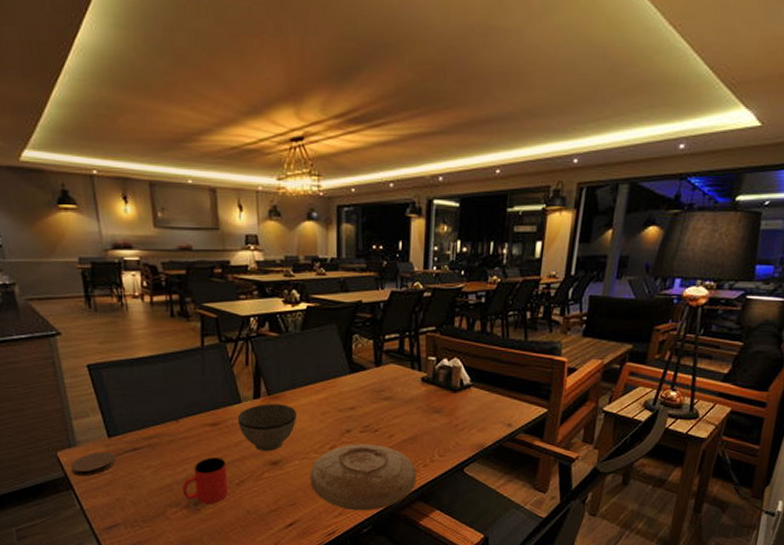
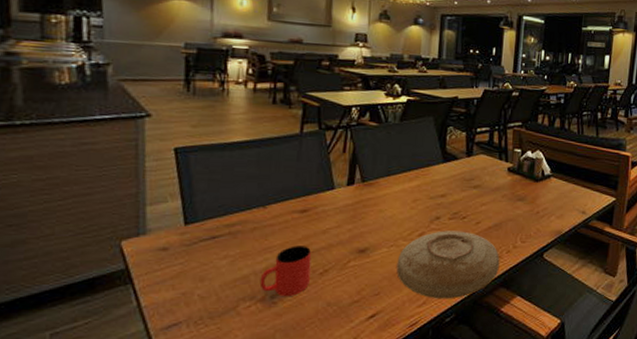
coaster: present [71,452,115,477] -> none [134,241,189,268]
bowl: present [238,404,296,451] -> none [329,190,389,238]

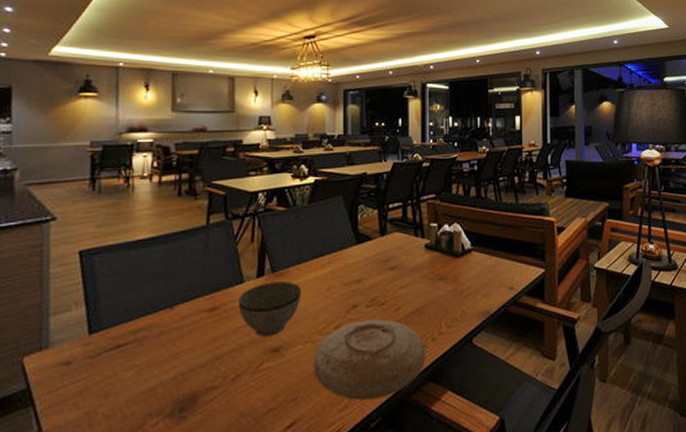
cup: present [259,246,312,297] -> none [167,348,222,410]
bowl: none [329,190,389,238] -> present [239,281,301,337]

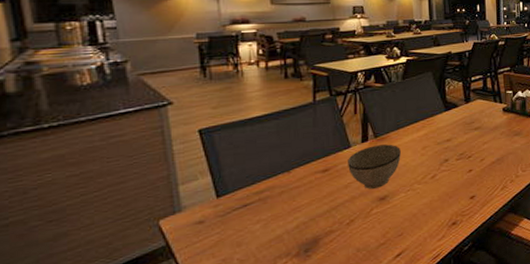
plate: present [314,319,426,400] -> none [415,168,506,231]

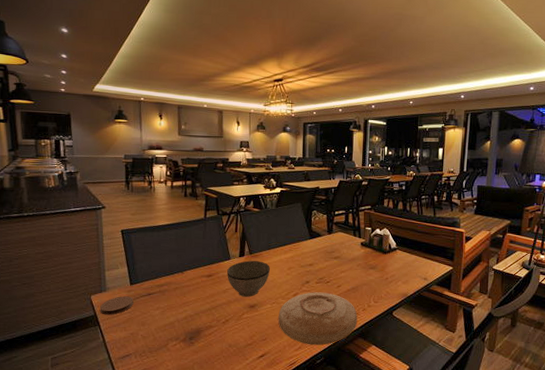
coaster: none [174,212,223,243] -> present [100,296,134,315]
plate: none [415,168,506,231] -> present [278,292,358,345]

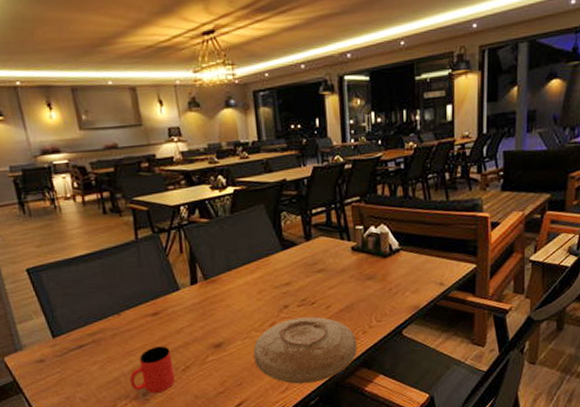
coaster: present [100,296,134,315] -> none [19,352,62,379]
cup: none [181,301,217,339] -> present [129,346,175,394]
bowl: present [227,260,270,297] -> none [177,287,235,335]

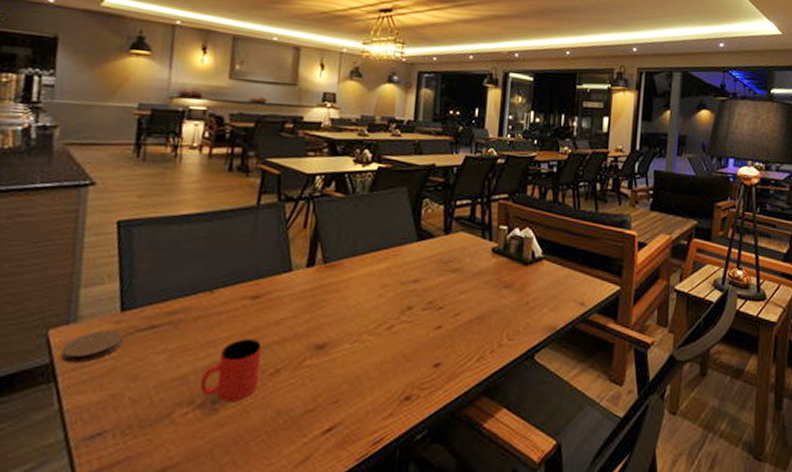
coaster: none [19,352,62,379] -> present [60,330,124,364]
plate: present [253,316,357,384] -> none [359,323,483,409]

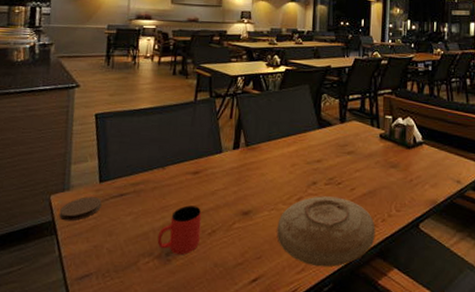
plate: none [359,323,483,409] -> present [277,196,376,267]

